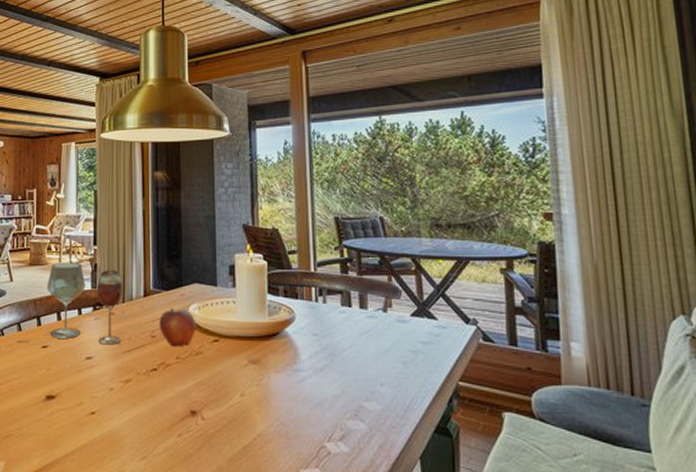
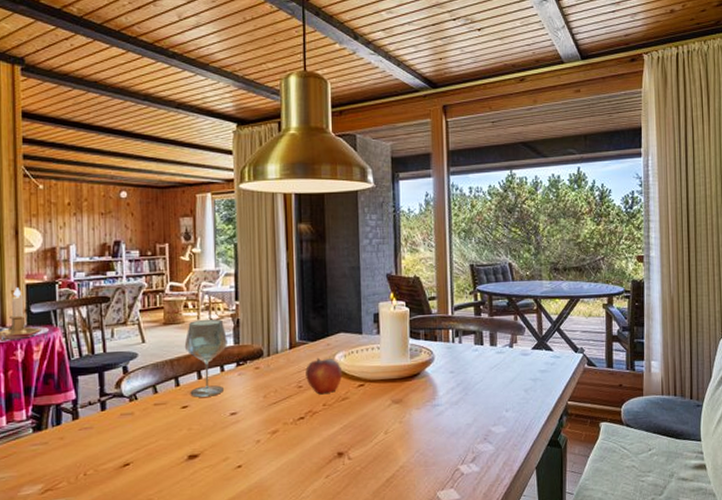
wineglass: present [97,270,124,345] -> none [240,324,268,399]

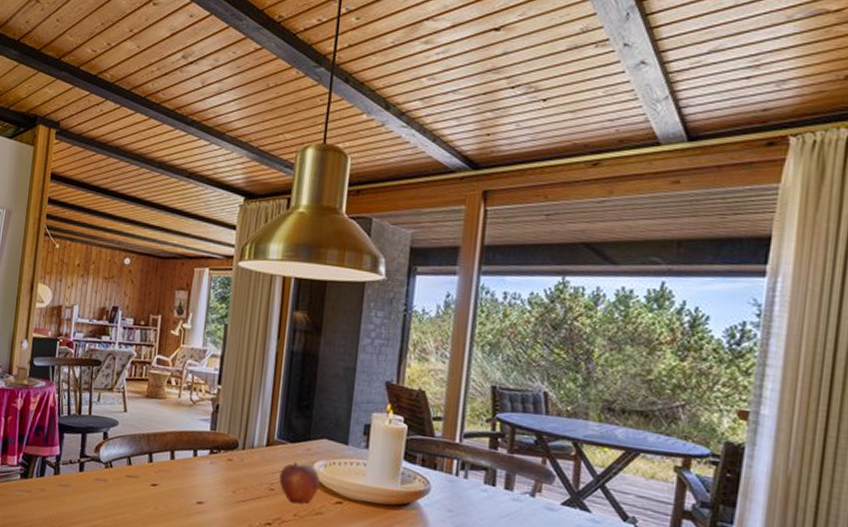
wine glass: present [184,319,227,397] -> none [161,398,205,480]

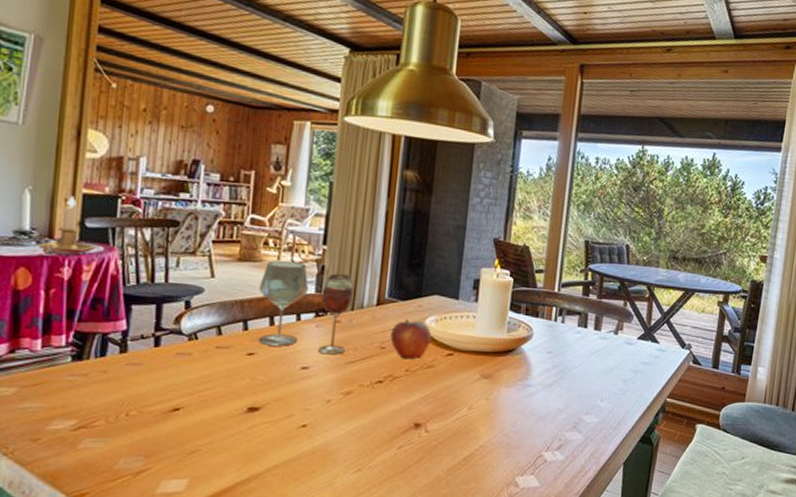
wine glass: none [161,398,205,480] -> present [258,260,309,346]
wineglass: none [212,412,246,493] -> present [318,273,354,355]

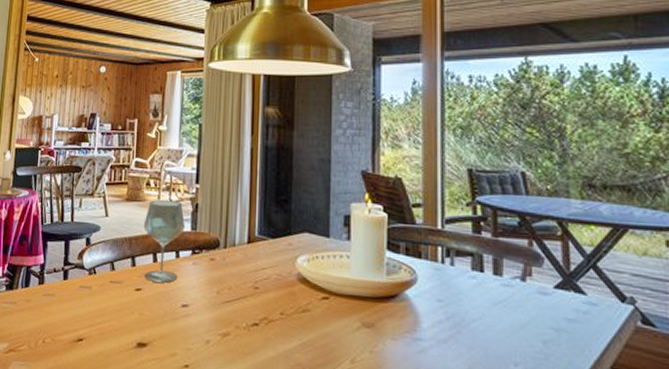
wineglass: present [318,273,354,355] -> none [196,211,226,294]
fruit: present [390,318,432,359] -> none [263,257,305,301]

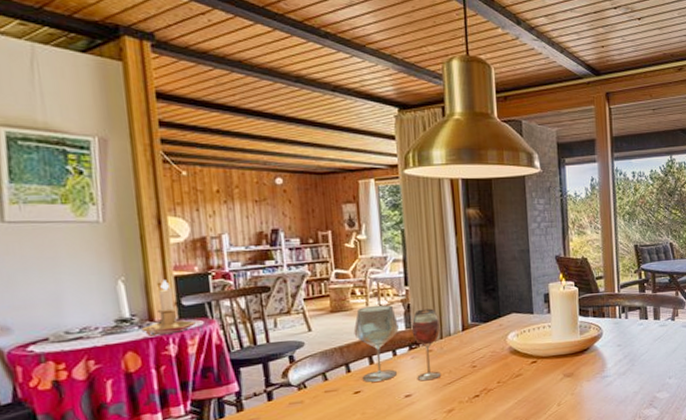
wineglass: none [196,211,226,294] -> present [411,308,442,381]

